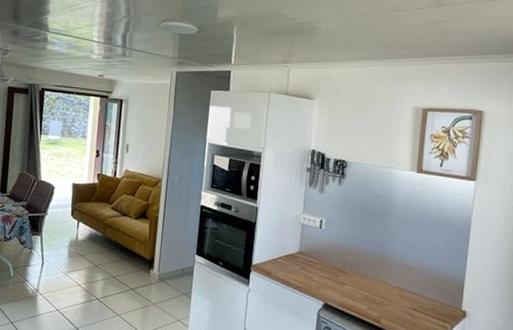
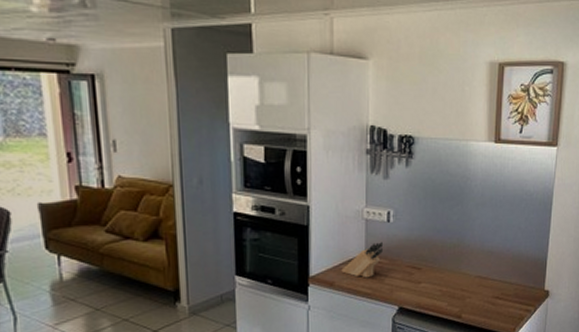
knife block: none [278,244,315,273] -> present [341,242,384,278]

